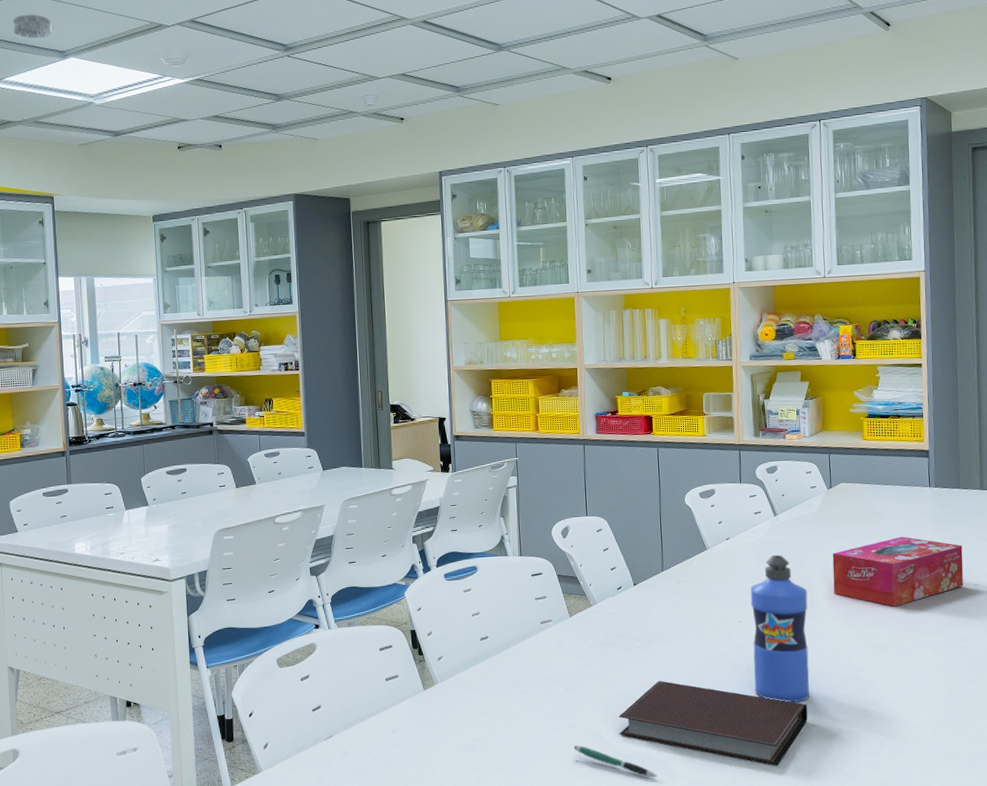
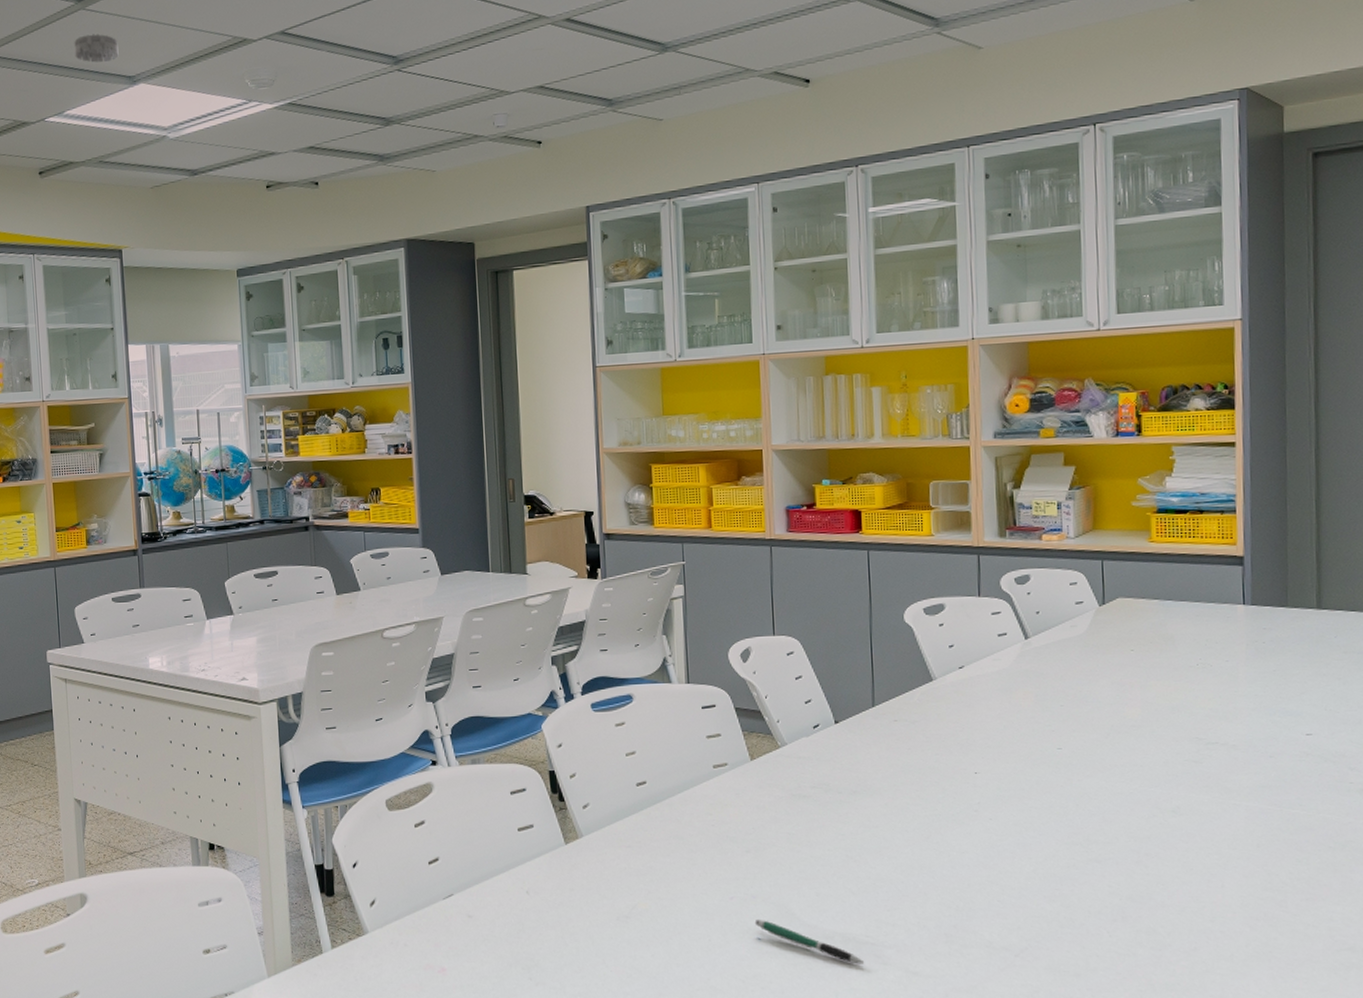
notebook: present [618,680,808,766] -> none [813,843,1068,958]
water bottle: present [750,554,810,703] -> none [991,688,1071,878]
tissue box: present [832,536,964,607] -> none [1104,668,1291,760]

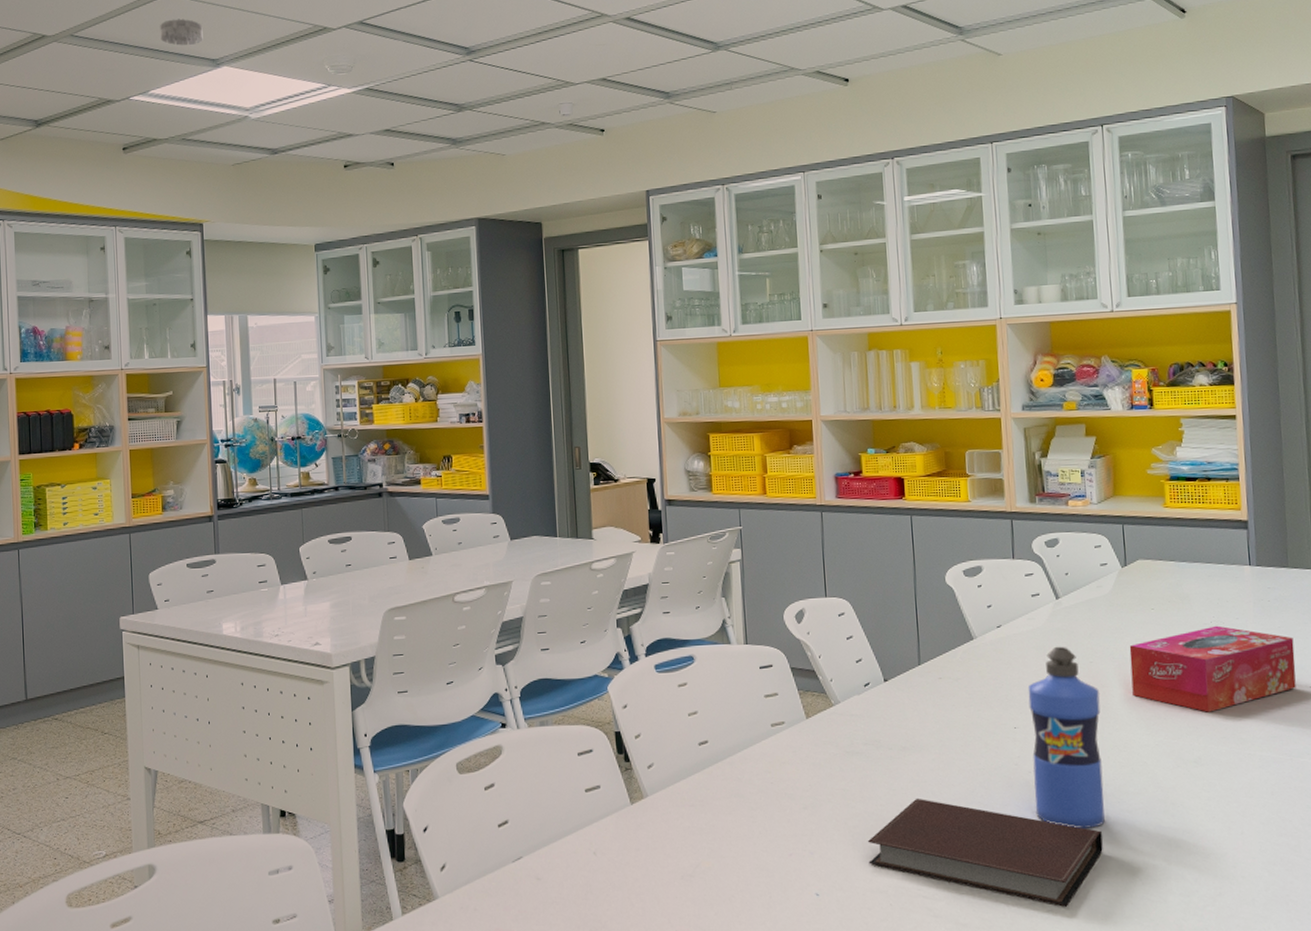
pen: present [754,920,865,964] -> none [813,876,917,918]
notebook: none [813,843,1068,958] -> present [867,798,1103,907]
water bottle: none [991,688,1071,878] -> present [1028,646,1105,829]
tissue box: none [1104,668,1291,760] -> present [1129,625,1296,712]

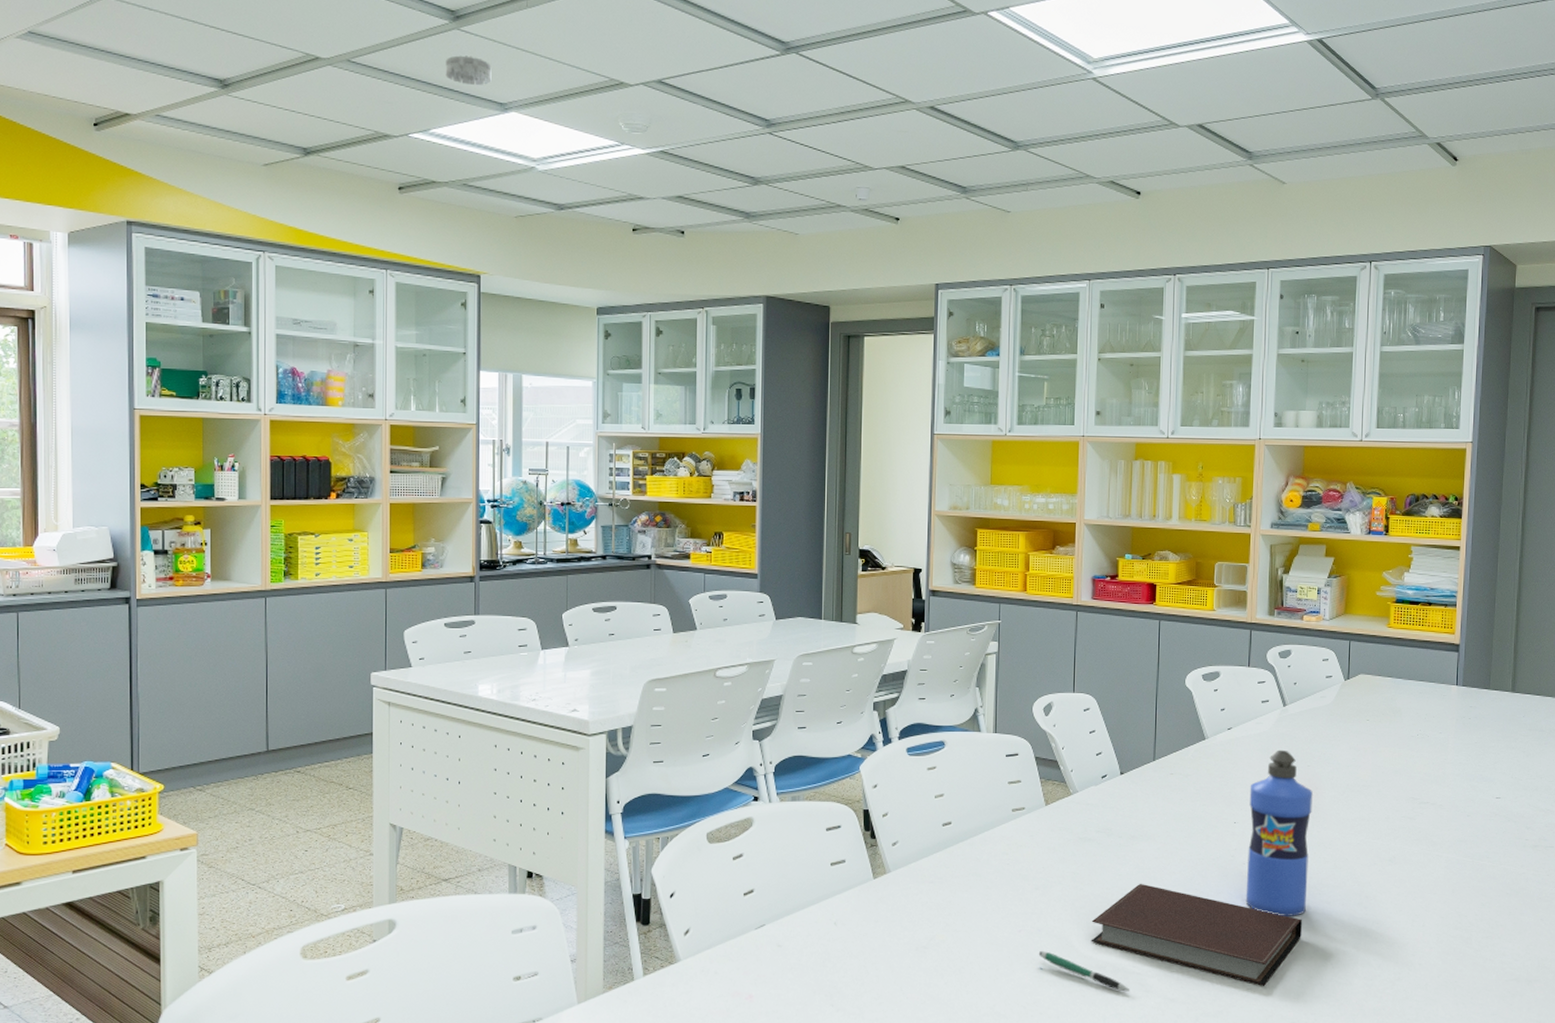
pen: none [813,876,917,918] -> present [1038,951,1130,992]
tissue box: present [1129,625,1296,712] -> none [1342,738,1487,816]

